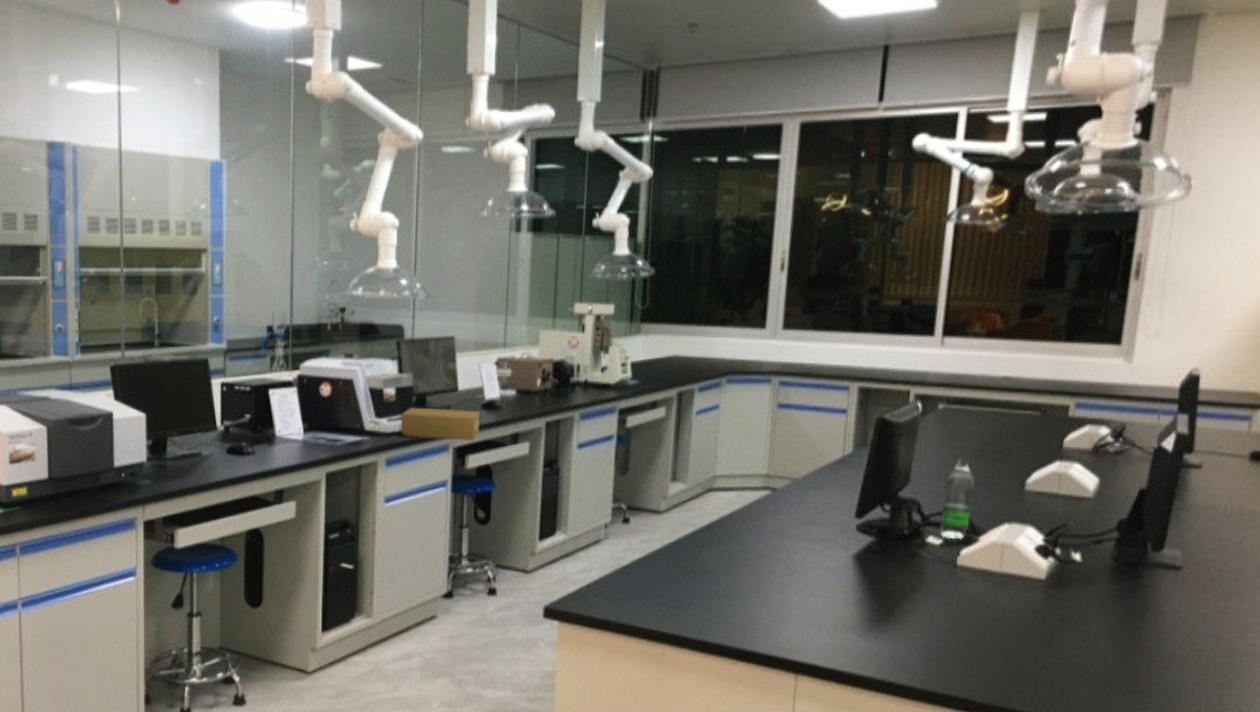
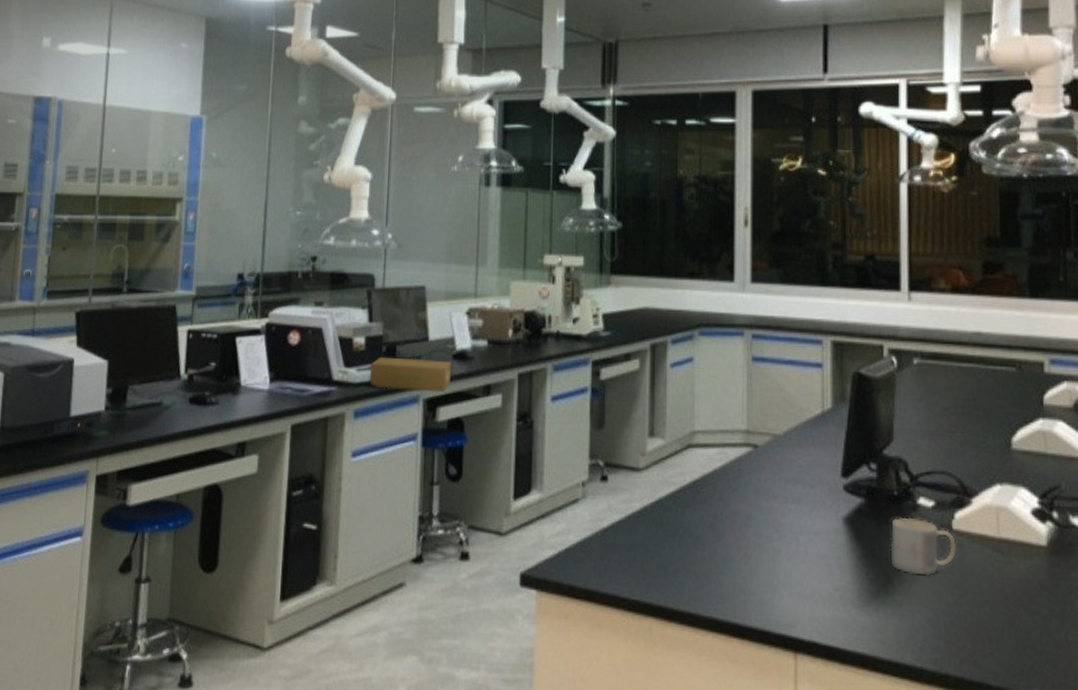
mug: none [895,554,960,607] -> present [890,517,958,576]
bottle: present [939,457,974,540] -> none [929,414,961,503]

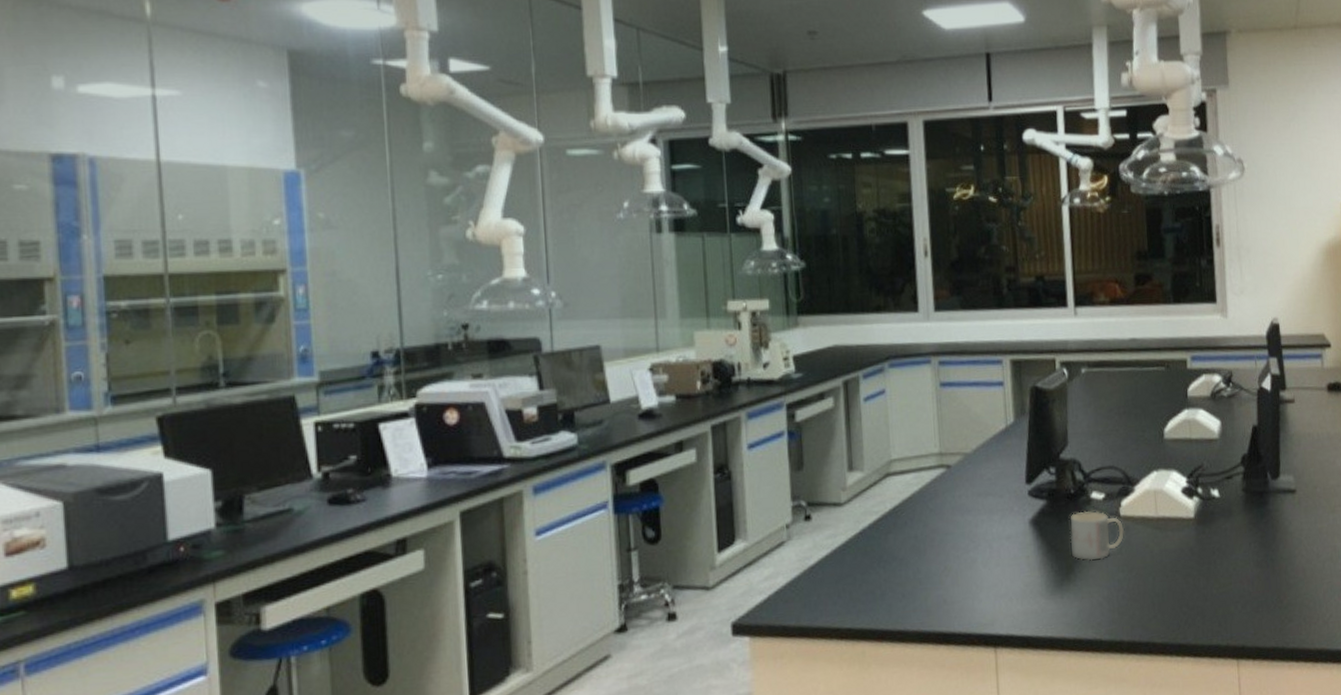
box: present [370,356,451,392] -> none [547,421,639,459]

